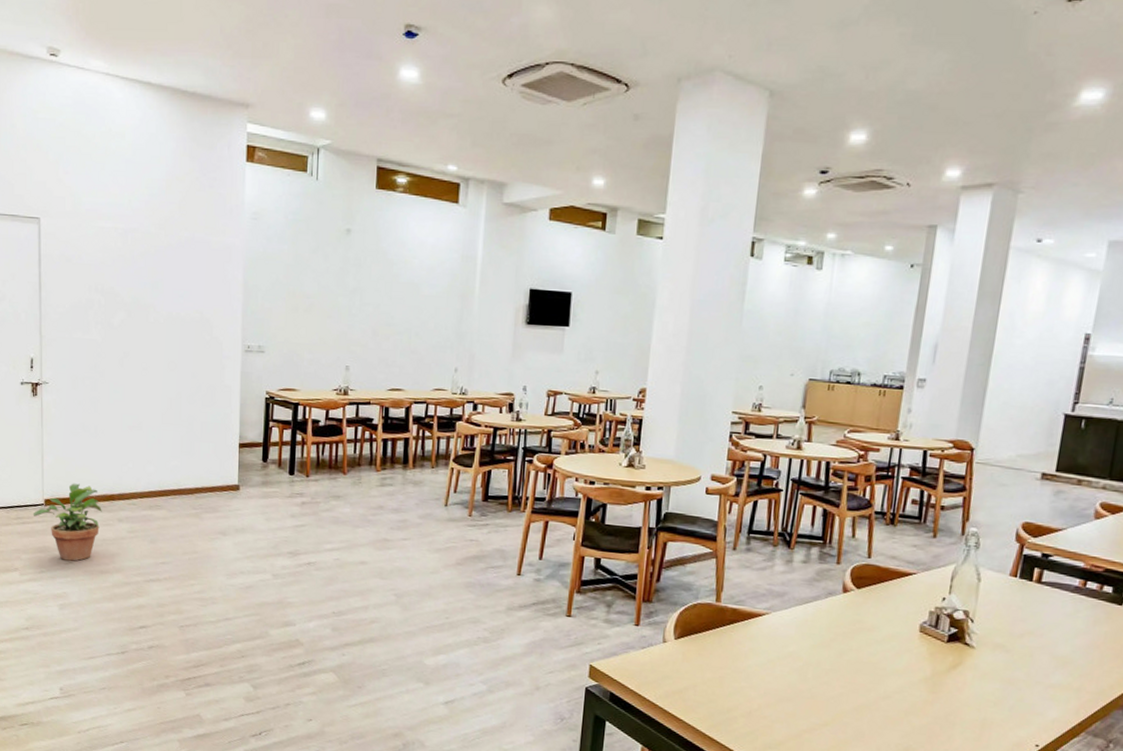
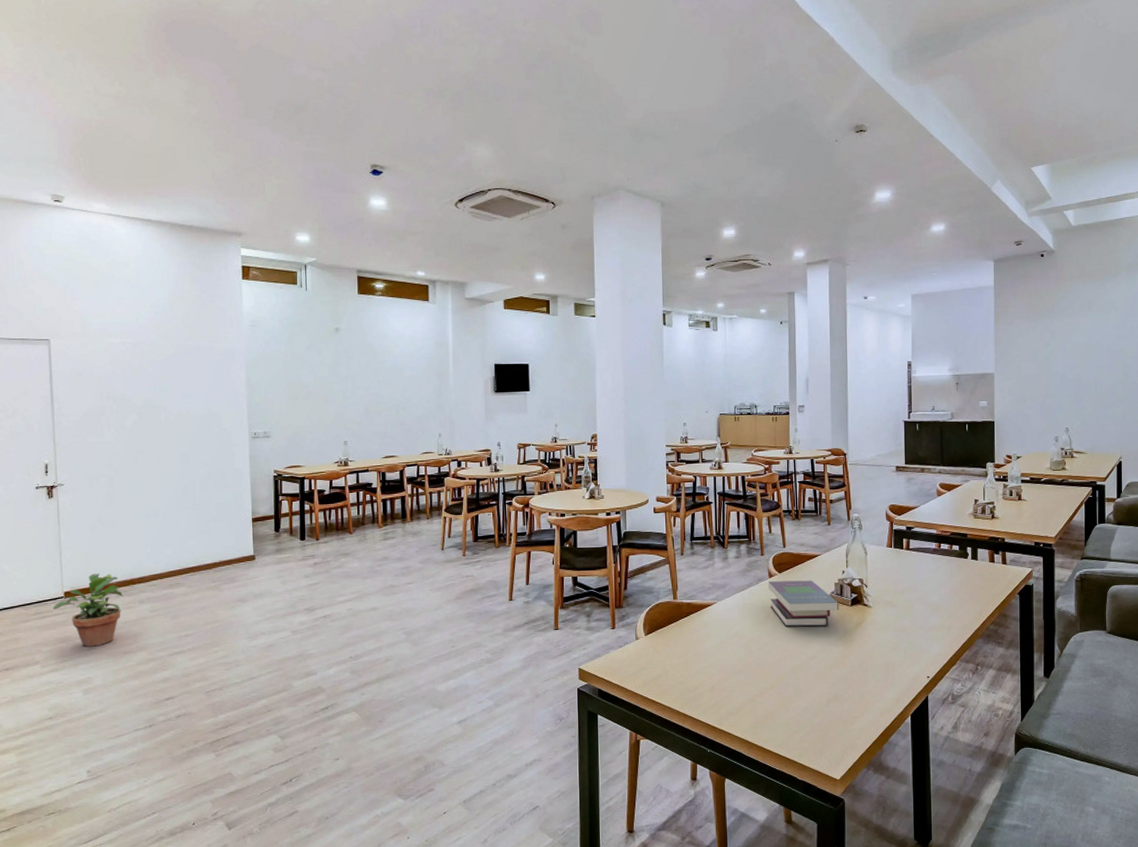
books: none [839,597,932,663] -> present [767,580,839,627]

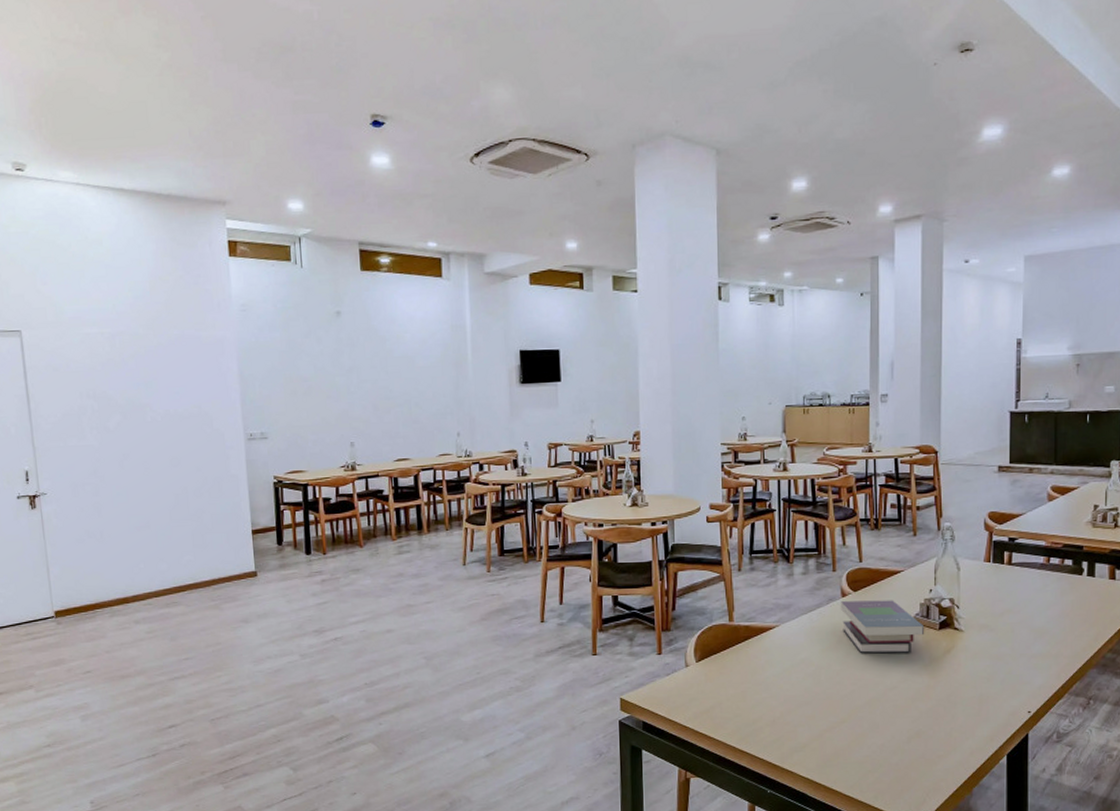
potted plant: present [52,573,123,647] -> none [43,591,117,670]

